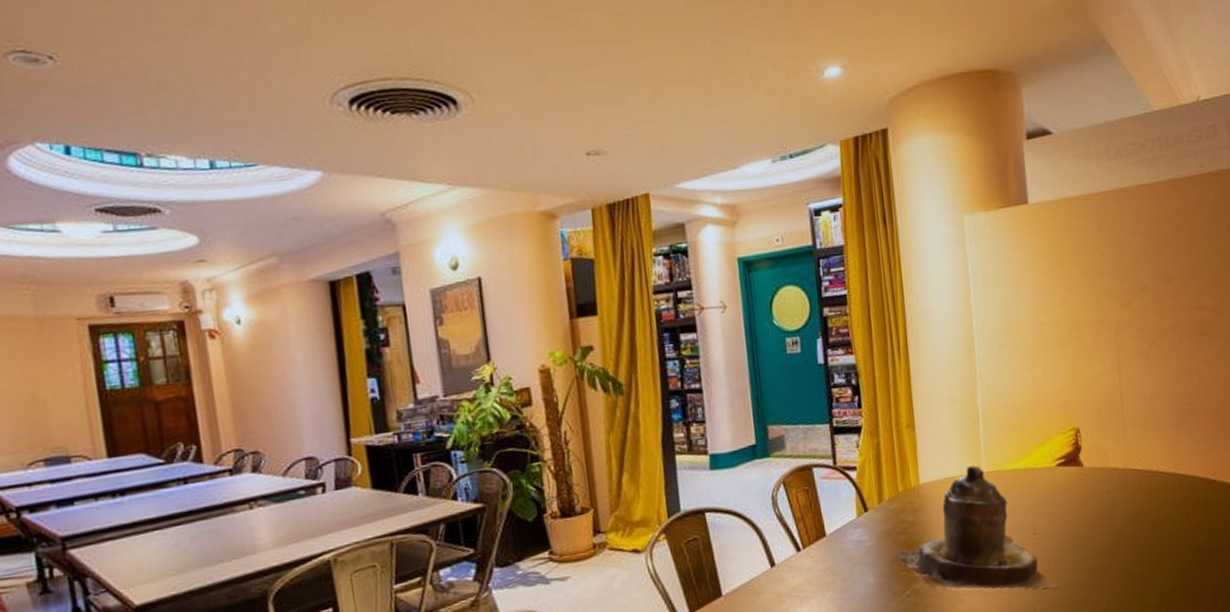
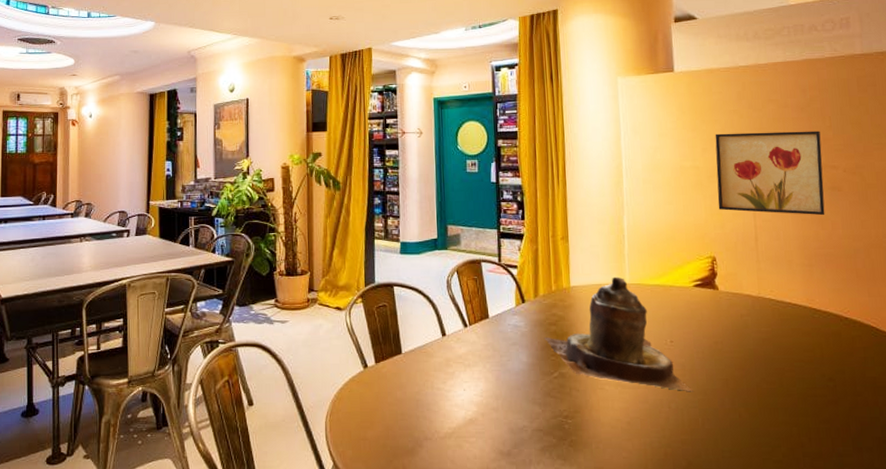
wall art: none [1075,265,1192,372] -> present [715,130,825,216]

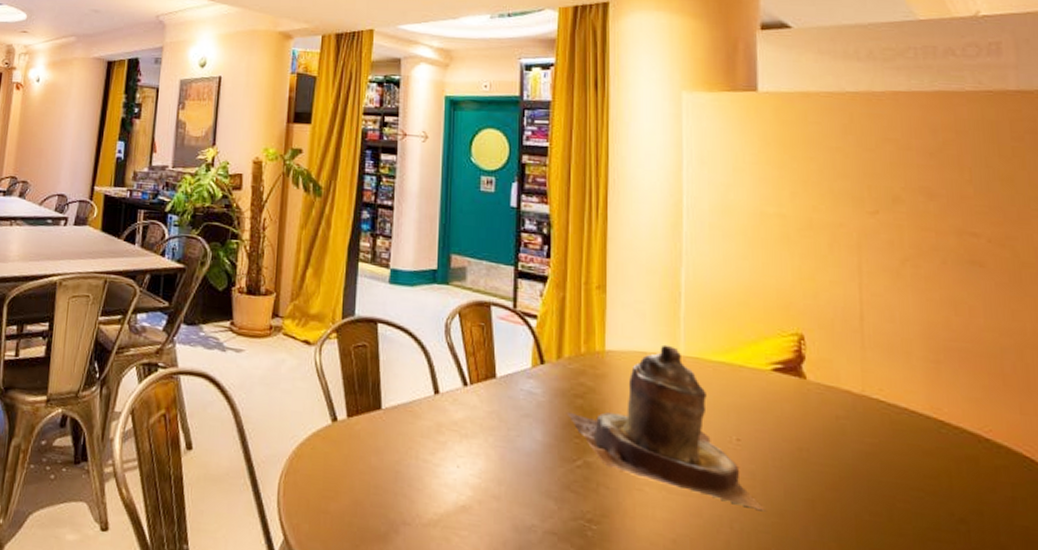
wall art: present [715,130,825,216] -> none [809,175,960,298]

